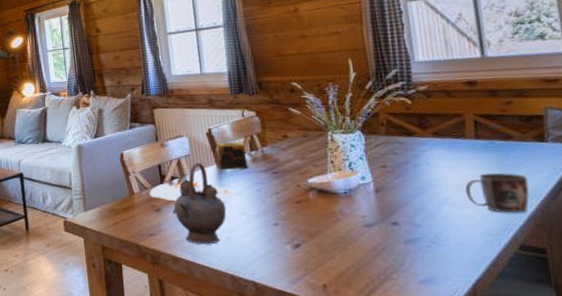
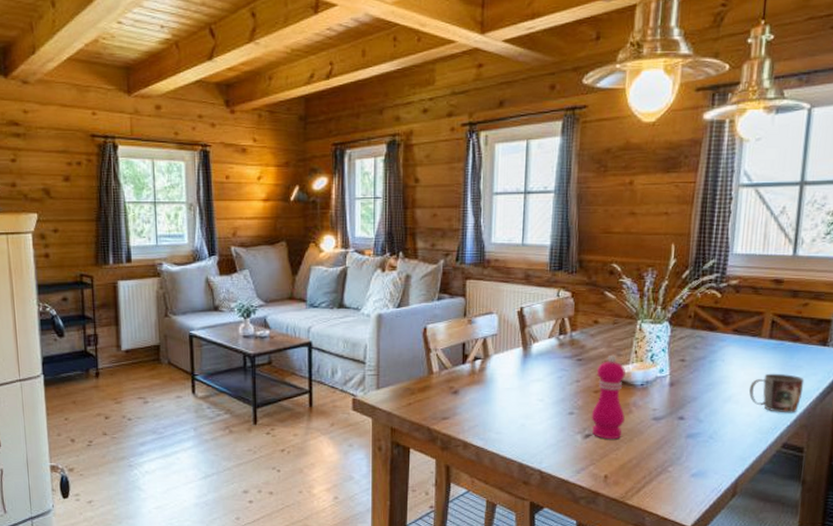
plate: present [149,174,235,202] -> none [448,355,536,385]
teapot: present [172,162,227,245] -> none [470,343,526,431]
candle: present [217,141,248,170] -> none [525,323,555,353]
pepper mill: none [294,166,334,249] -> present [591,354,625,440]

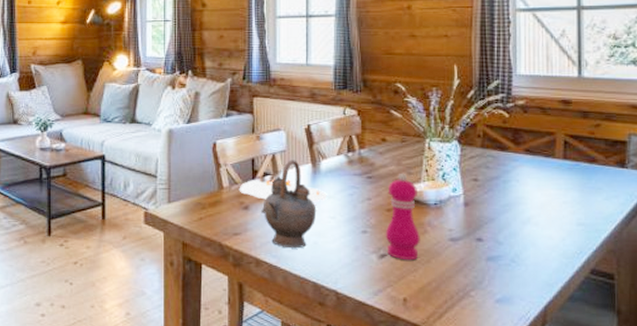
plate: none [448,355,536,385] -> present [239,170,327,202]
teapot: none [470,343,526,431] -> present [261,160,317,249]
mug: present [748,373,805,413] -> none [548,194,606,238]

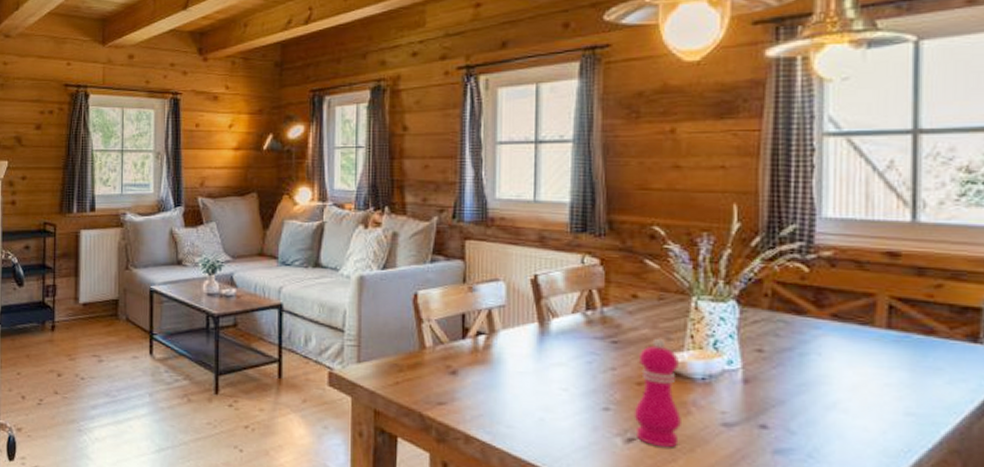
plate: present [239,170,327,202] -> none [445,329,558,369]
teapot: present [261,160,317,249] -> none [473,317,544,425]

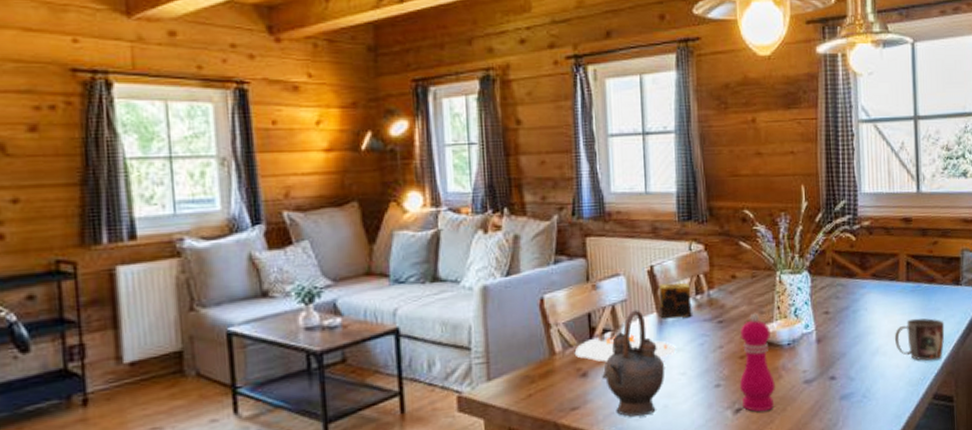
plate: none [445,329,558,369] -> present [574,325,676,362]
teapot: none [473,317,544,425] -> present [602,310,665,417]
candle: none [542,294,581,332] -> present [659,282,692,319]
mug: none [862,374,949,433] -> present [894,318,945,362]

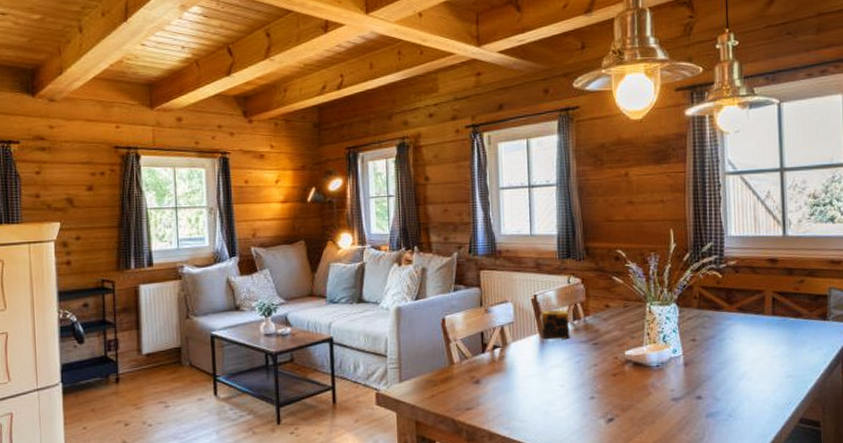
plate: present [574,325,676,362] -> none [469,343,555,373]
teapot: present [602,310,665,417] -> none [492,331,546,419]
pepper mill: present [739,312,775,412] -> none [611,337,645,423]
mug: present [894,318,945,362] -> none [760,348,811,388]

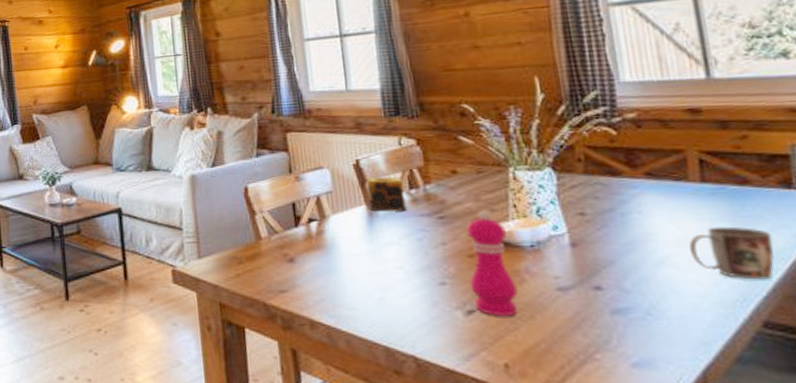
pepper mill: none [611,337,645,423] -> present [465,210,518,317]
mug: none [760,348,811,388] -> present [688,226,775,280]

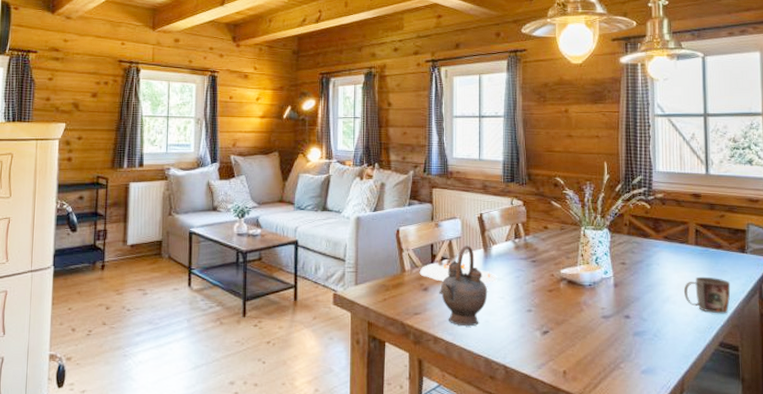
plate: none [280,215,390,250] -> present [419,255,497,284]
teapot: none [310,201,379,307] -> present [439,245,488,327]
candle: present [367,176,407,212] -> none [486,228,511,255]
pepper mill: present [465,210,518,317] -> none [547,257,577,336]

